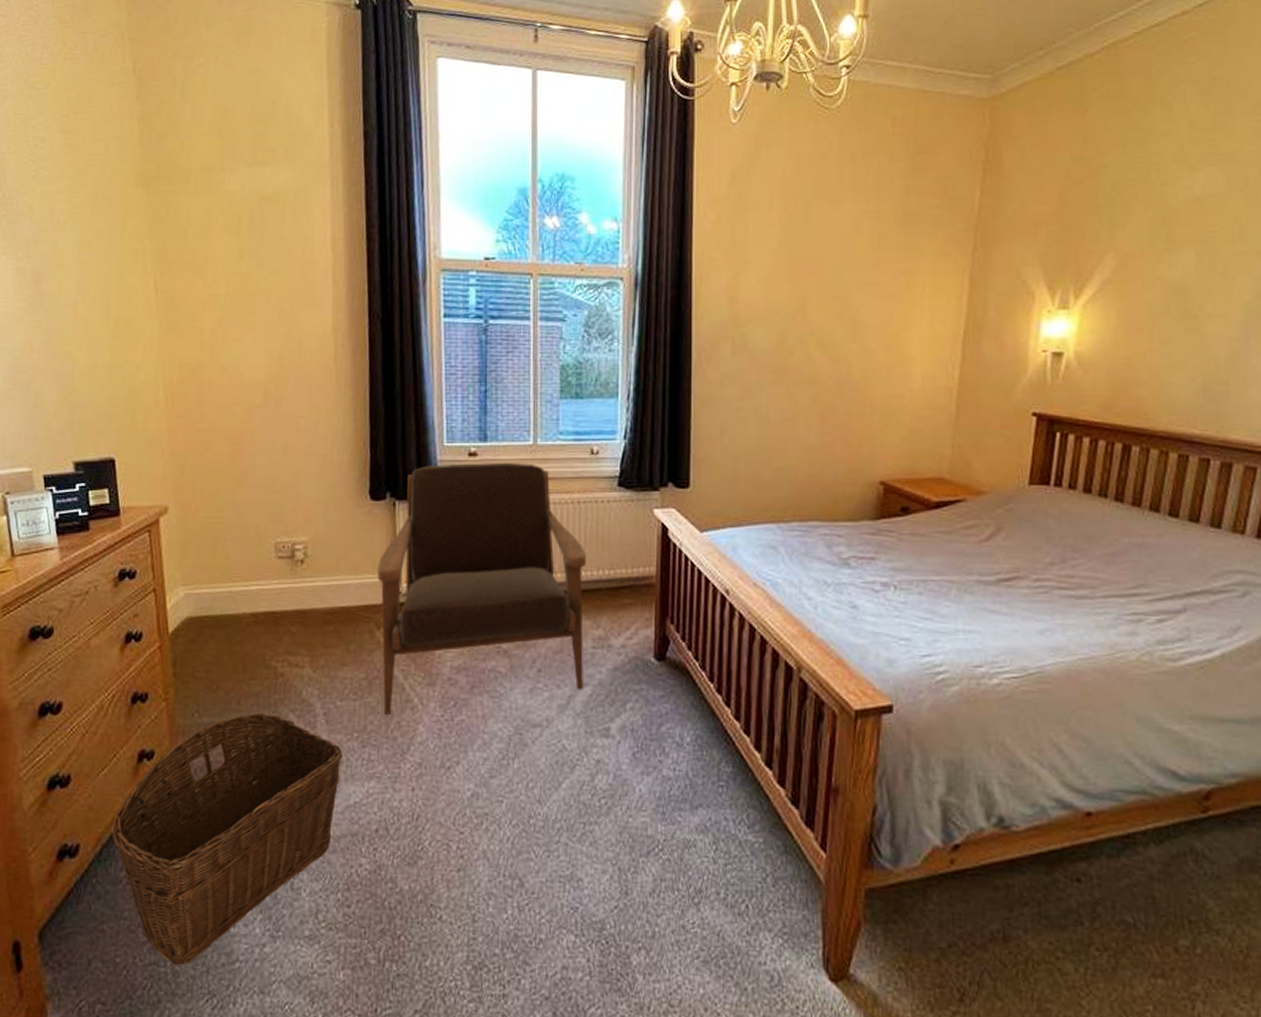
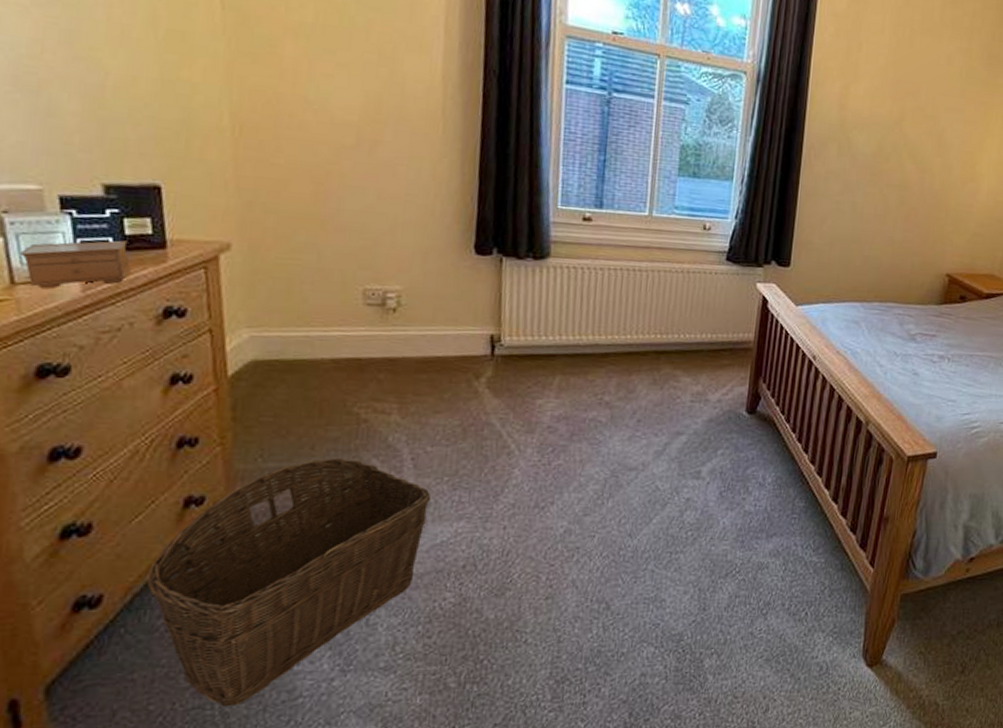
jewelry box: none [18,511,95,559] -> present [20,240,131,290]
armchair: present [377,463,587,715] -> none [478,226,692,460]

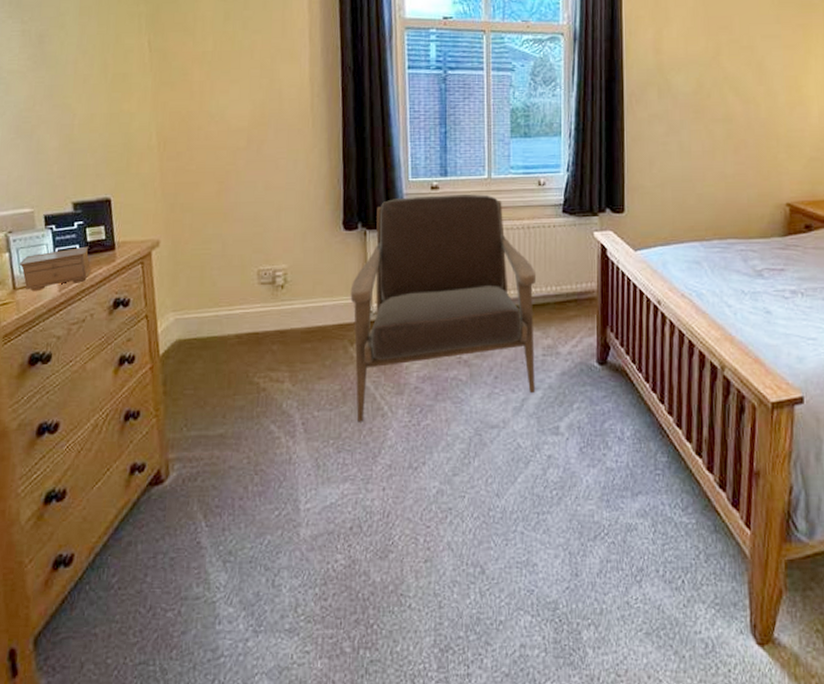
wicker basket: present [146,458,431,707] -> none [104,425,320,663]
armchair: none [478,226,692,460] -> present [350,194,537,422]

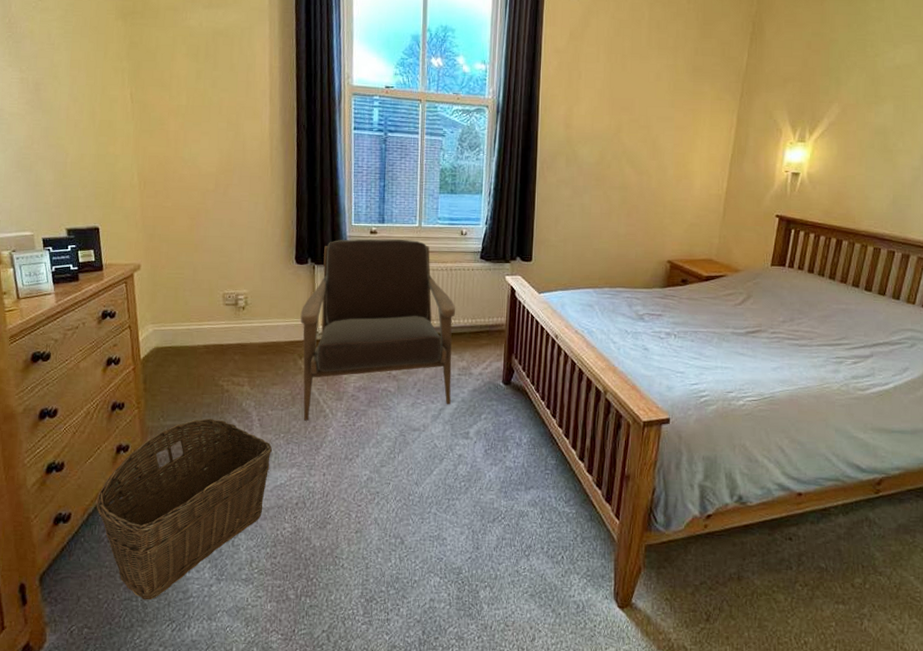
jewelry box: present [19,246,91,292] -> none [22,266,83,302]
wicker basket: none [104,425,320,663] -> present [96,419,273,600]

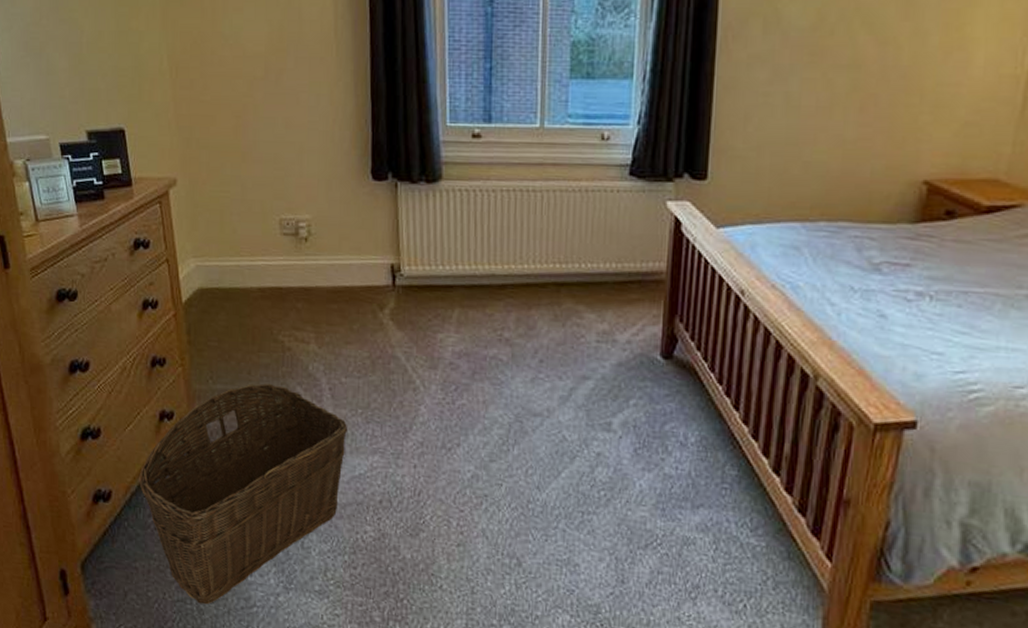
armchair: present [300,238,456,421] -> none [379,145,594,394]

